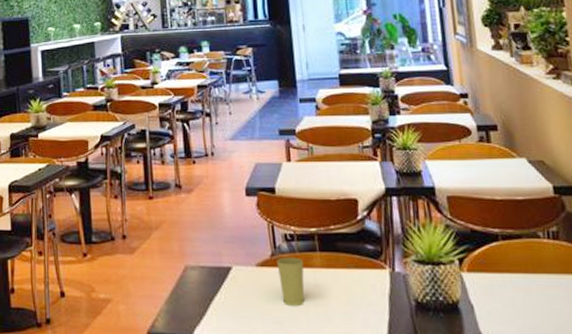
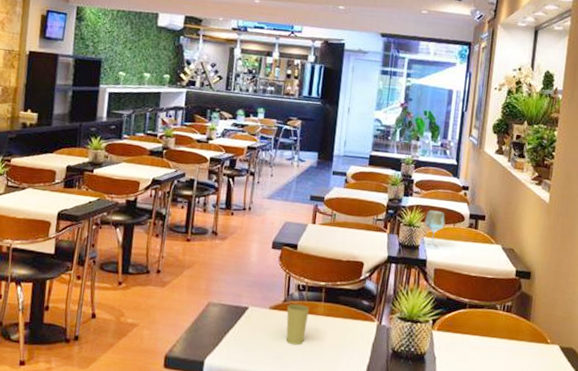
wine glass: none [421,126,449,173] -> present [423,209,446,250]

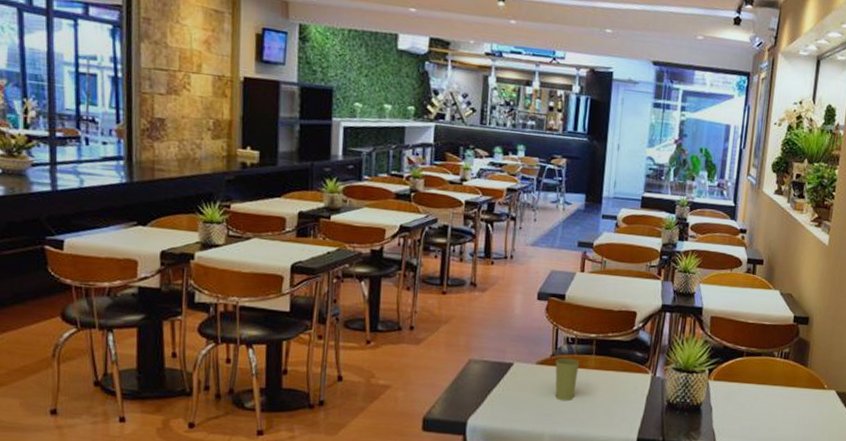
wine glass: present [423,209,446,250] -> none [699,254,723,297]

